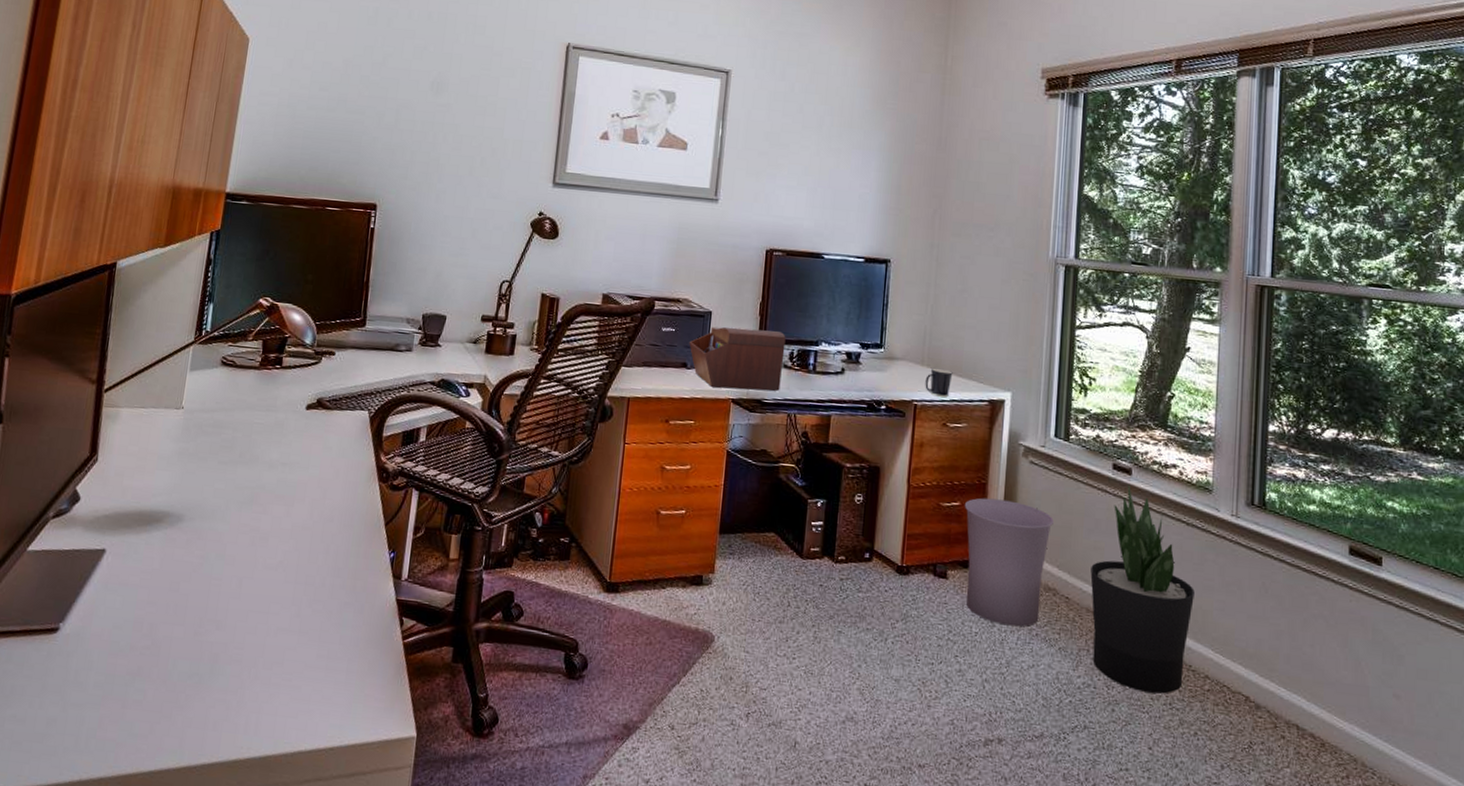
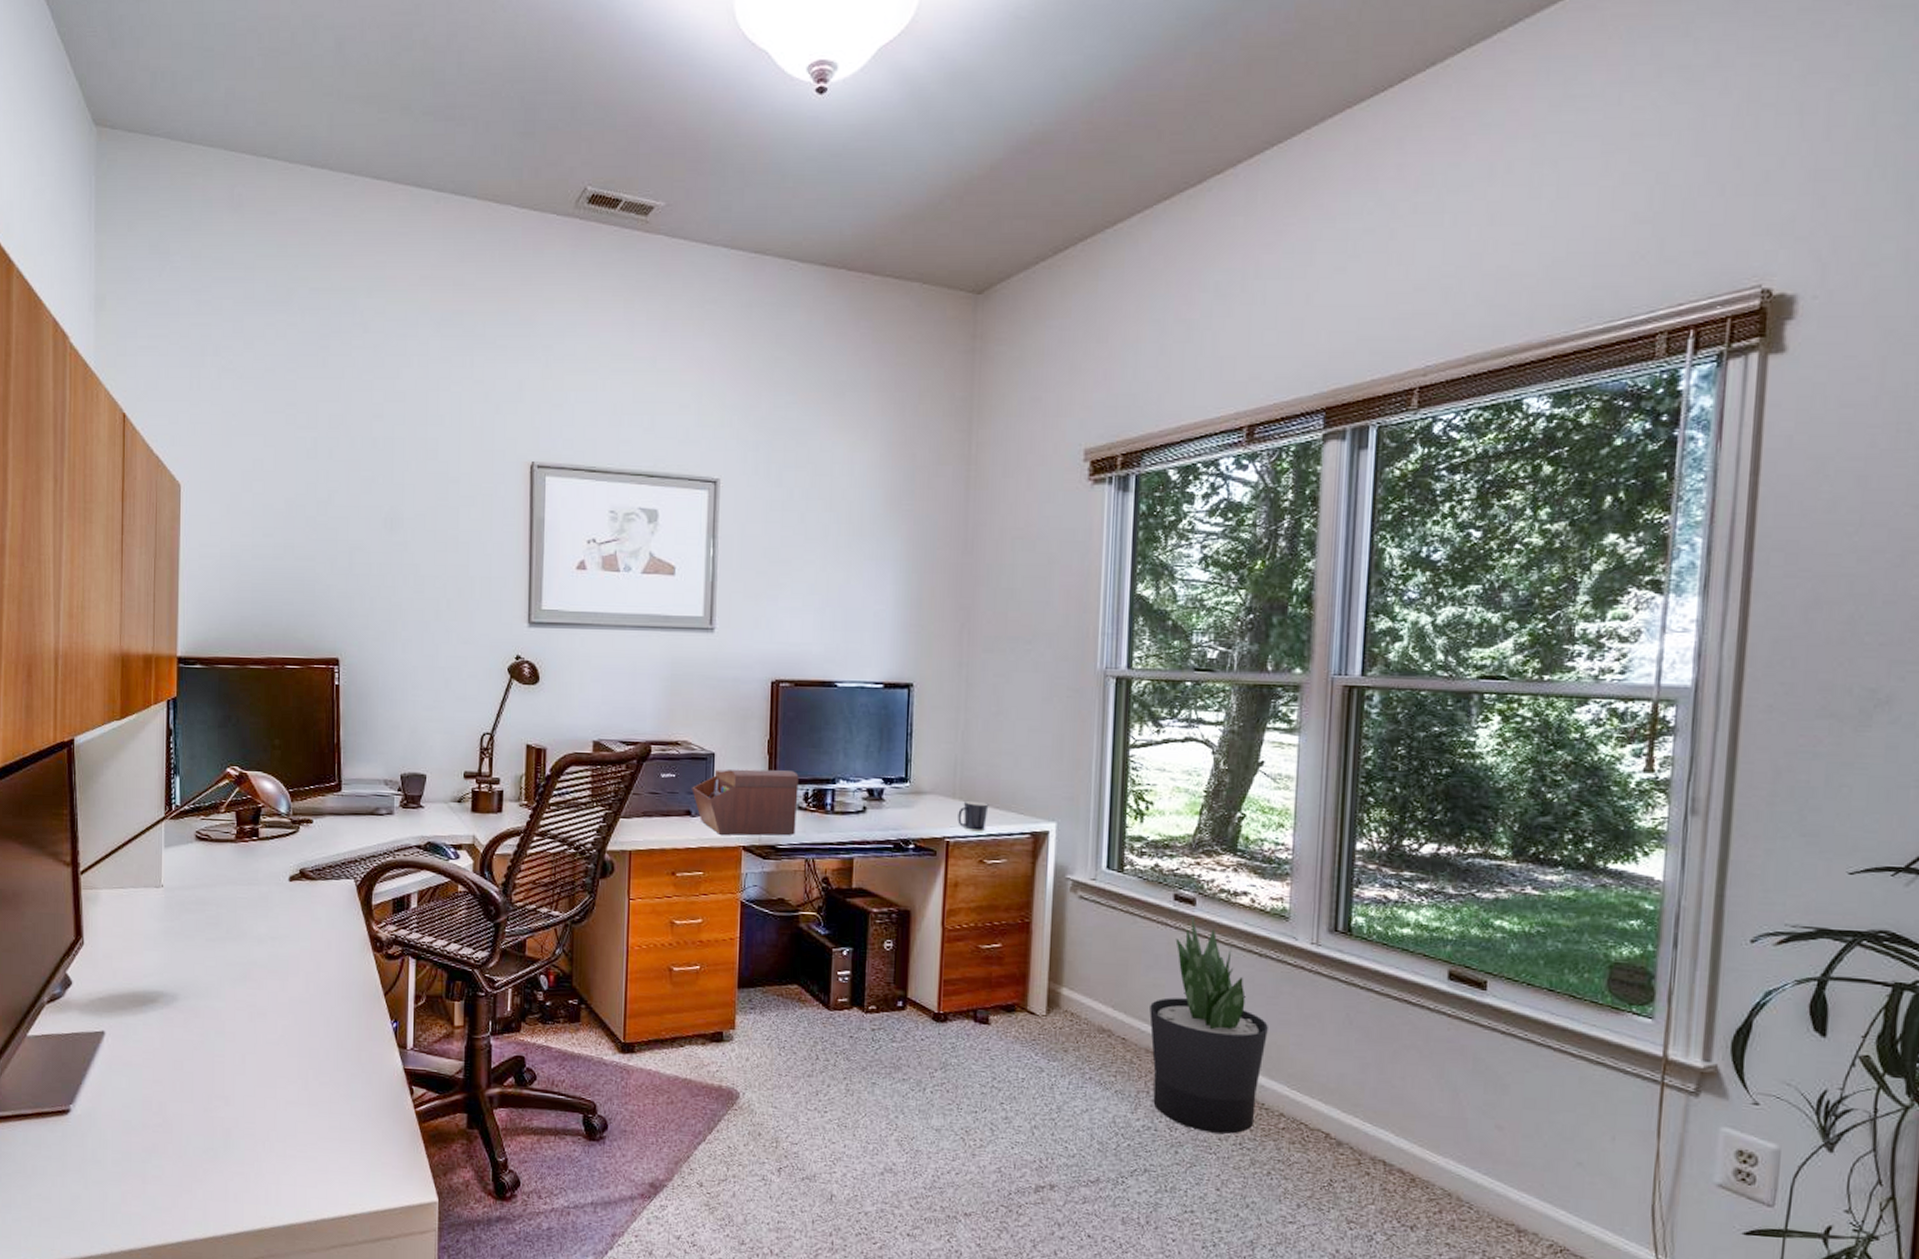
waste bin: present [964,498,1054,627] -> none [1005,937,1107,1071]

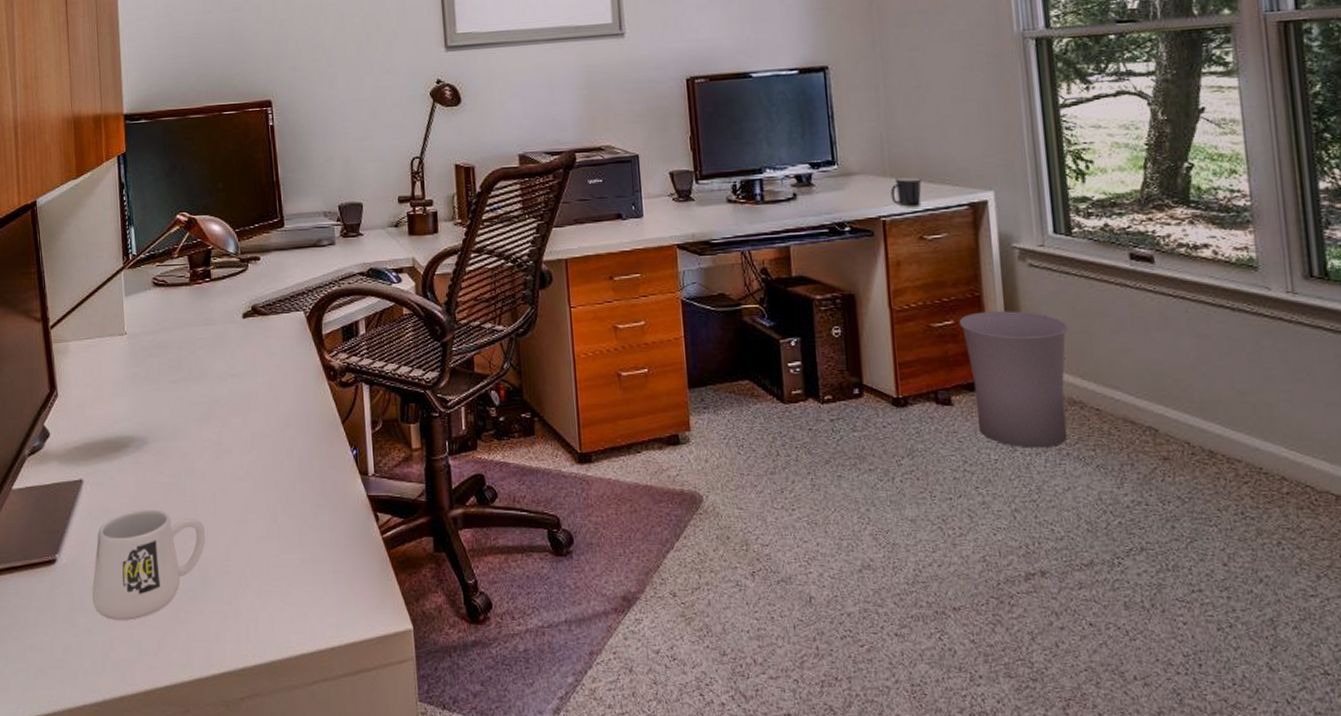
mug: none [106,1066,231,1175] -> present [92,509,205,620]
sewing box: present [692,769,799,836] -> none [620,165,728,235]
waste bin: none [1005,937,1107,1071] -> present [958,311,1068,448]
planter: present [1149,915,1268,1134] -> none [1121,273,1254,503]

